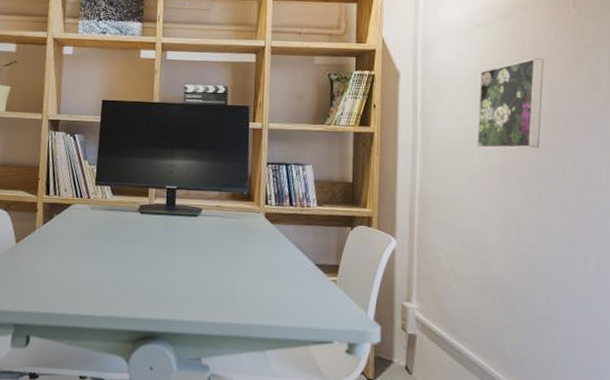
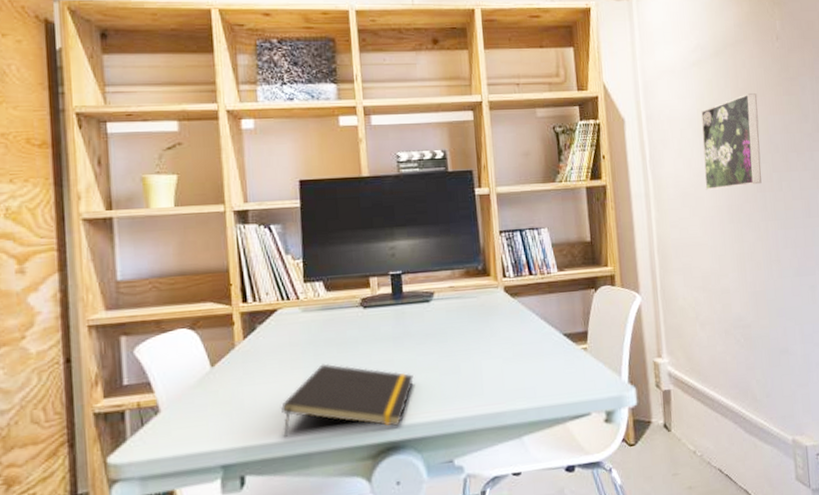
notepad: none [63,255,175,320] -> present [281,363,414,437]

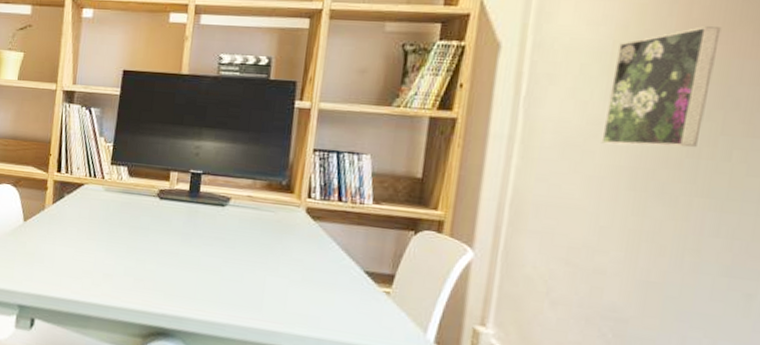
notepad: present [281,363,414,437] -> none [70,241,195,316]

